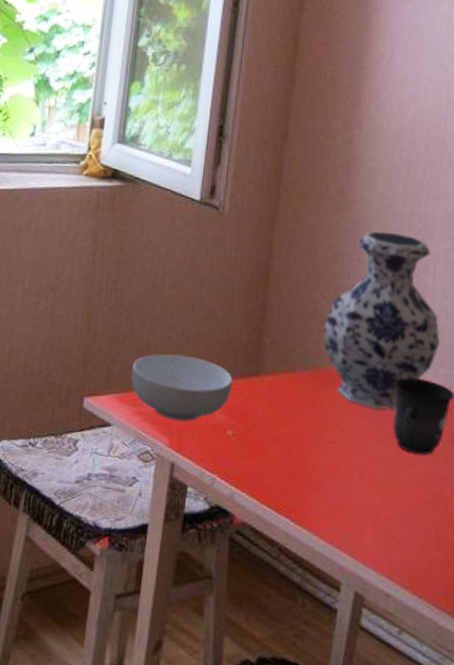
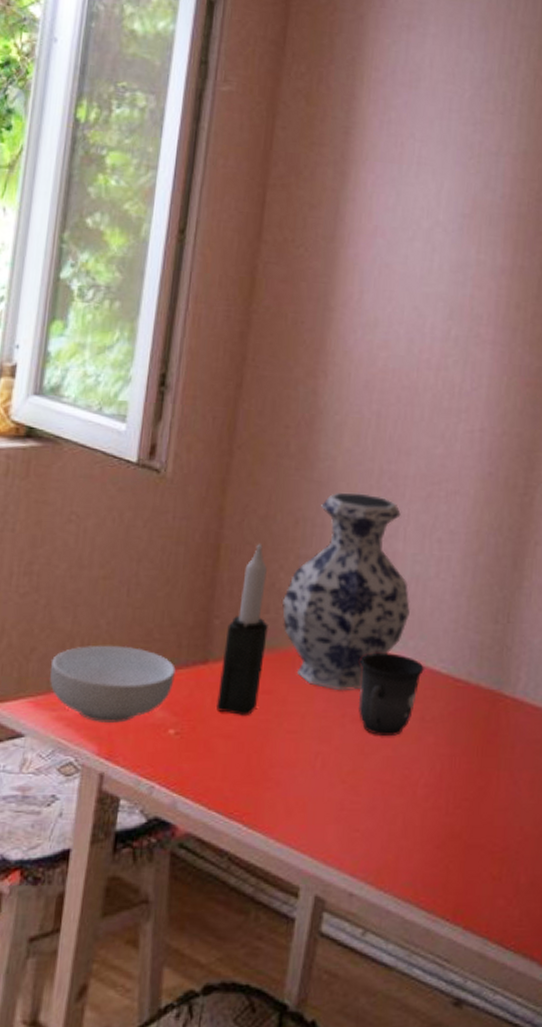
candle: none [267,274,312,424] -> present [216,544,268,715]

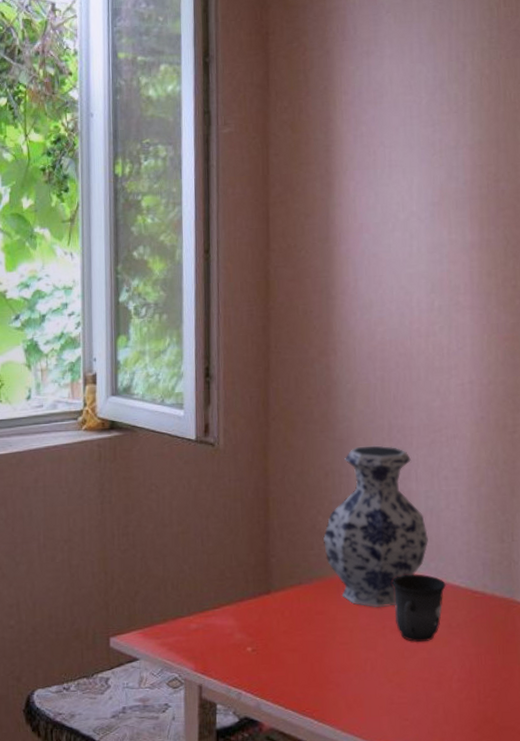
cereal bowl: present [49,645,176,723] -> none [151,584,246,646]
candle: present [216,544,268,715] -> none [280,495,315,633]

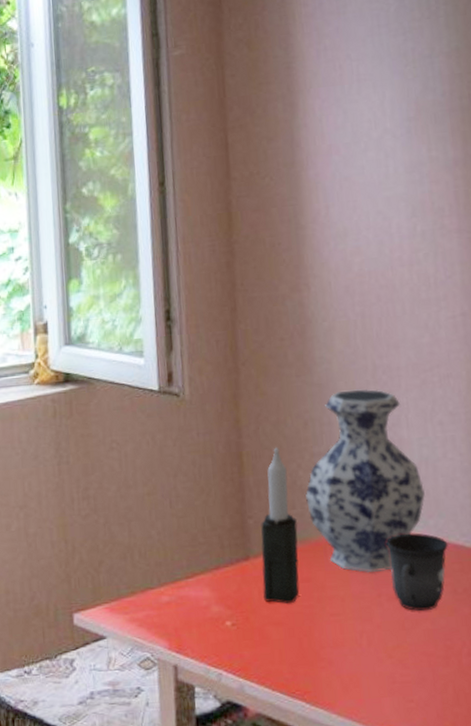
candle: none [280,495,315,633] -> present [261,447,300,603]

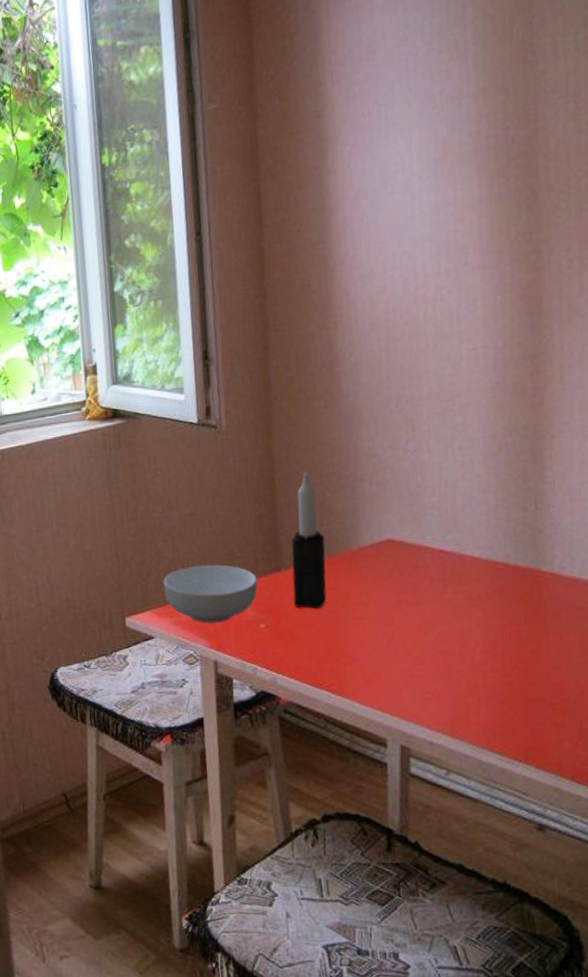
cereal bowl: none [117,551,223,621] -> present [163,564,258,623]
vase: present [306,388,425,573] -> none [333,417,444,582]
mug: present [387,533,448,611] -> none [407,546,465,615]

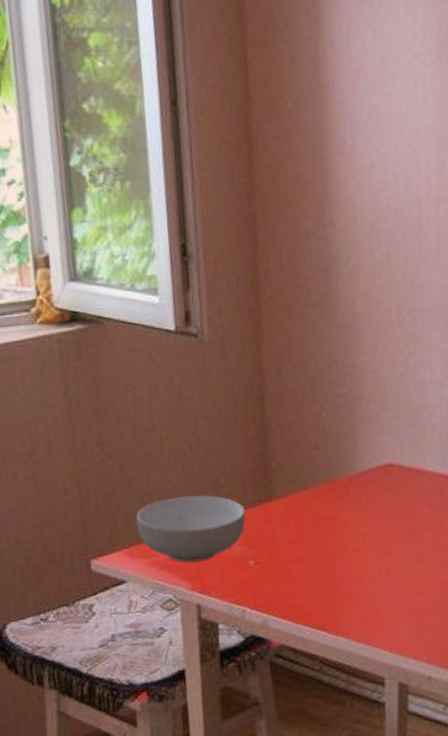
candle: present [291,472,327,609] -> none [283,389,322,541]

